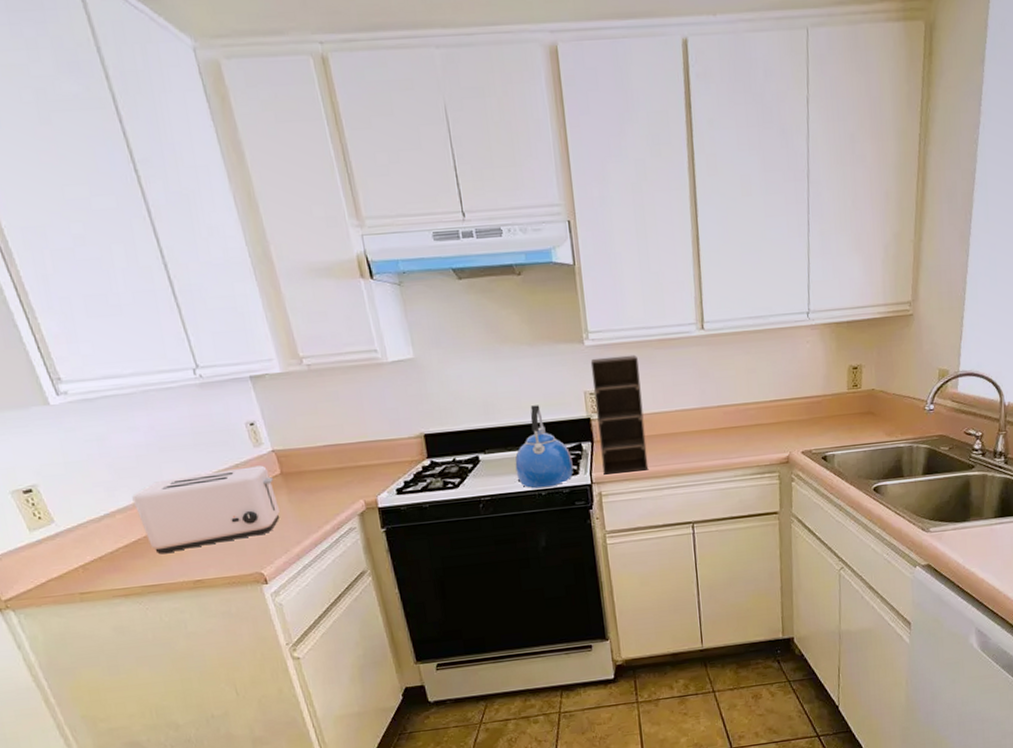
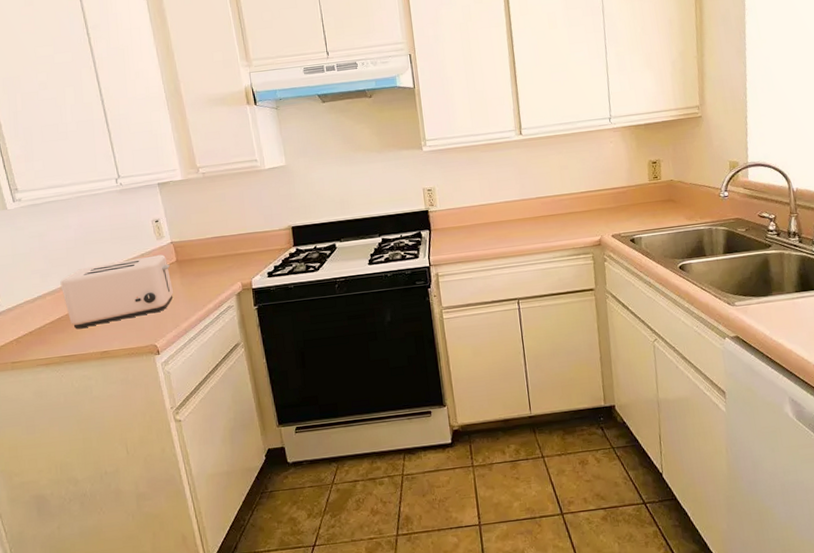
kettle: present [515,405,574,488] -> none [365,200,414,271]
spice rack: present [590,354,649,475] -> none [428,157,478,258]

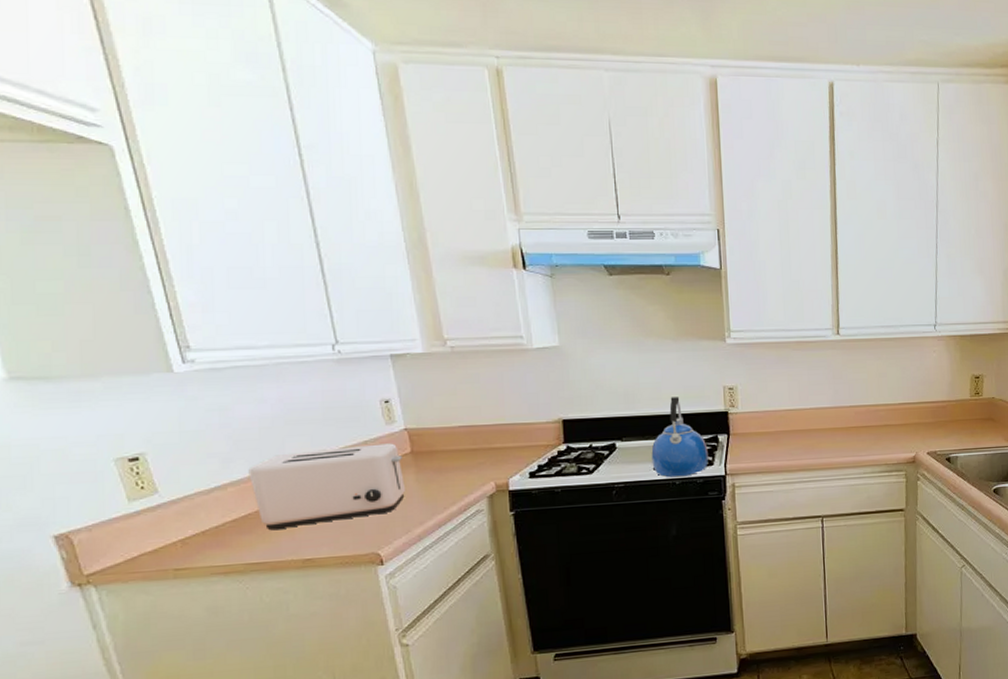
kettle: none [365,200,414,271] -> present [651,397,709,477]

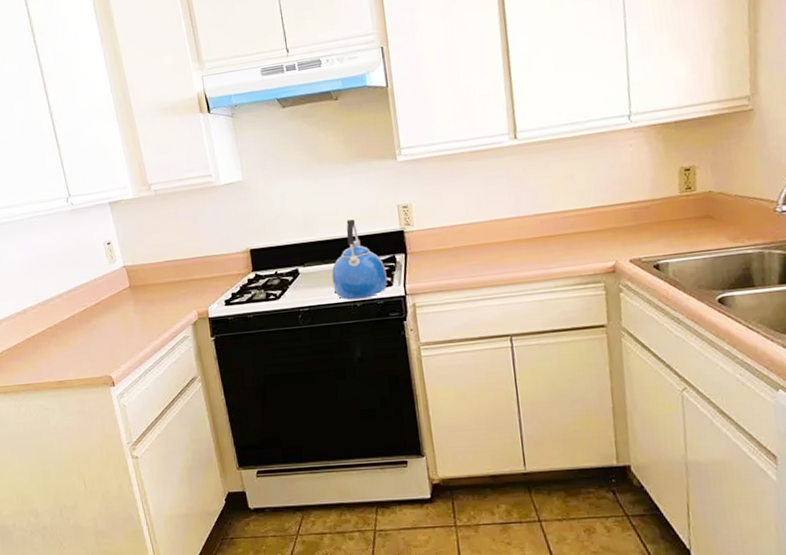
toaster: present [248,443,406,530] -> none [15,279,128,357]

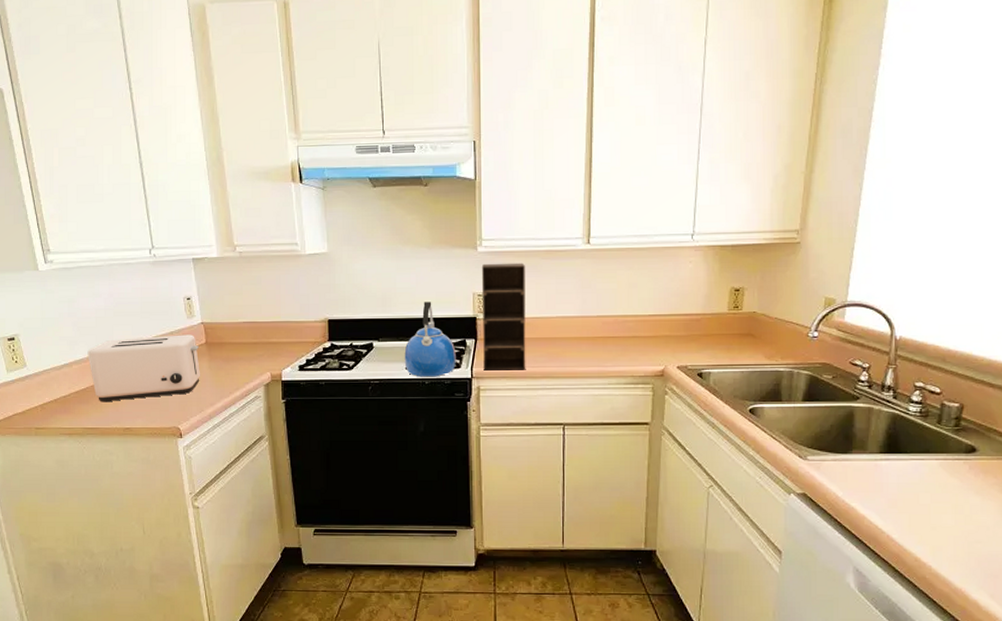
toaster: none [15,279,128,357] -> present [87,334,201,402]
spice rack: none [403,167,463,286] -> present [481,262,526,371]

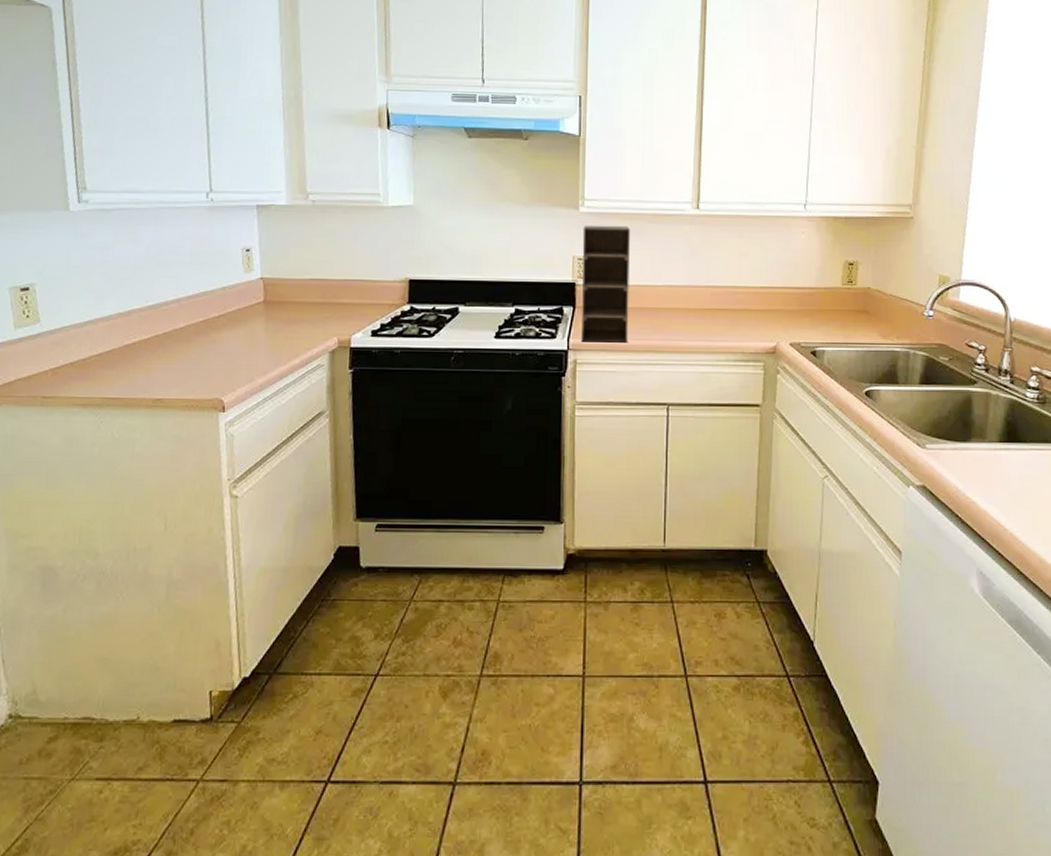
toaster: present [87,334,201,402] -> none [118,291,255,368]
kettle: present [404,302,456,377] -> none [493,264,552,348]

